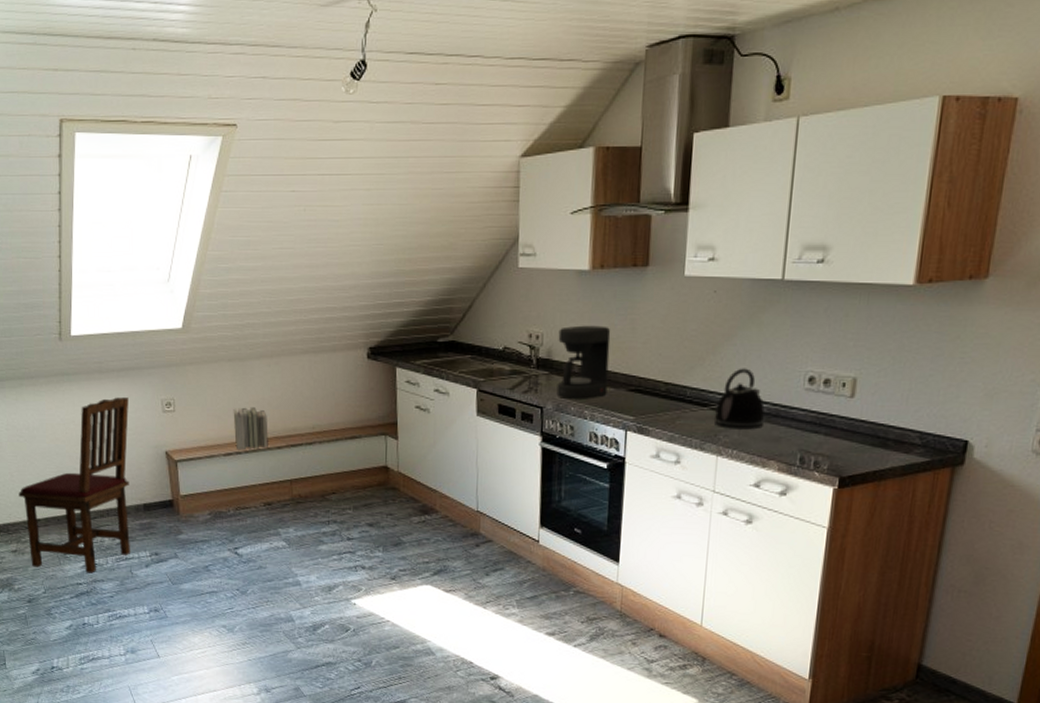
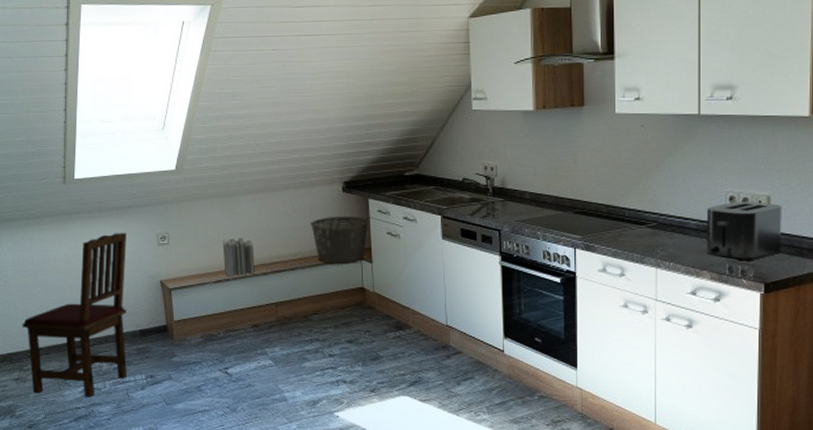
basket: none [329,385,397,439] -> present [310,216,370,263]
coffee maker: present [556,325,611,401] -> none [510,157,556,223]
kettle: present [713,368,765,430] -> none [650,190,695,244]
toaster: none [775,383,869,452] -> present [706,202,782,261]

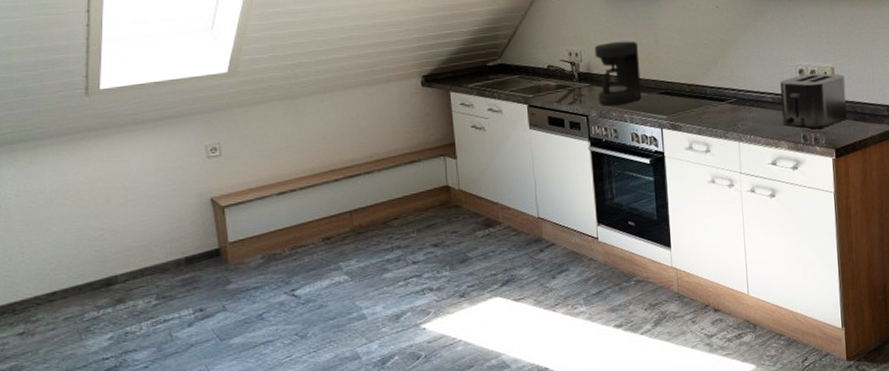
dining chair: present [22,233,128,398] -> none [29,147,171,349]
books: present [222,238,255,278] -> none [285,143,325,188]
basket: present [310,216,370,263] -> none [386,111,453,163]
coffee maker: none [510,157,556,223] -> present [594,41,642,107]

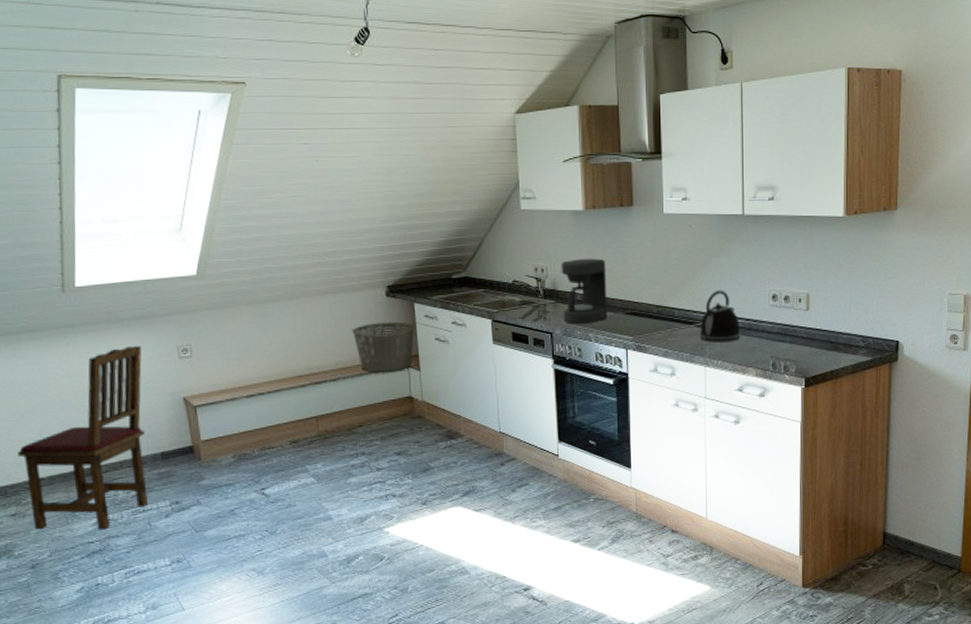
dining chair: none [29,147,171,349] -> present [17,346,149,530]
basket: none [386,111,453,163] -> present [351,321,417,372]
kettle: none [731,66,772,119] -> present [699,290,741,343]
toaster: present [780,73,847,130] -> none [751,300,820,357]

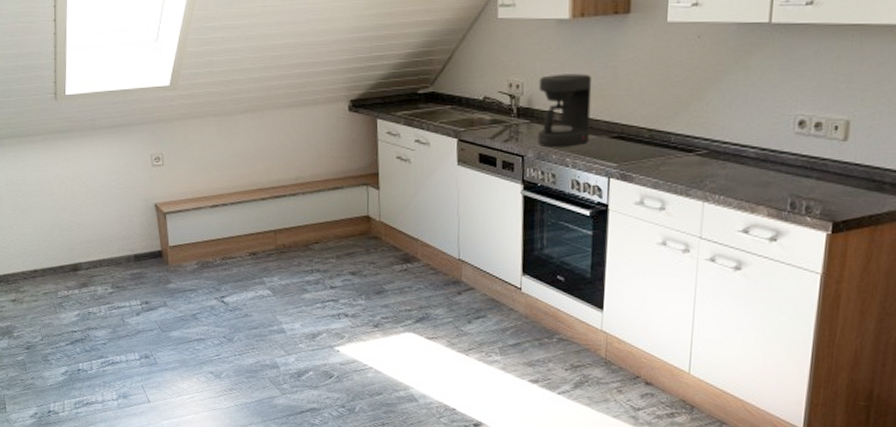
dining chair: present [17,346,149,530] -> none [17,153,123,322]
basket: present [351,321,417,372] -> none [312,137,378,190]
kettle: present [699,290,741,343] -> none [699,113,753,175]

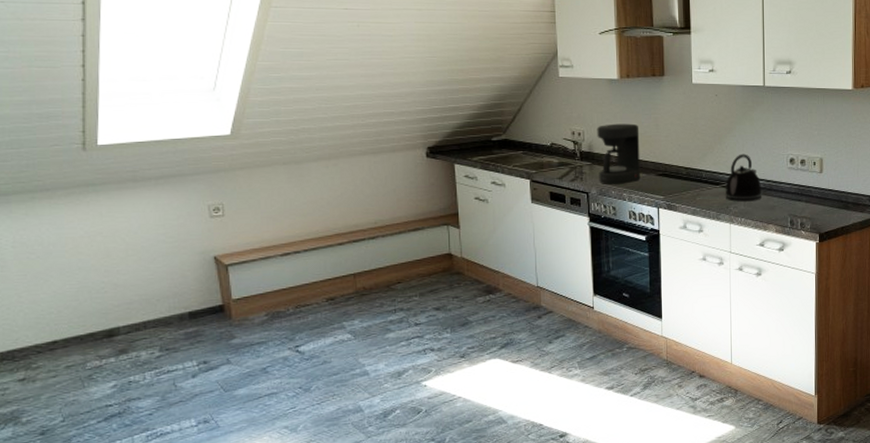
kettle: none [699,113,753,175] -> present [725,153,762,202]

